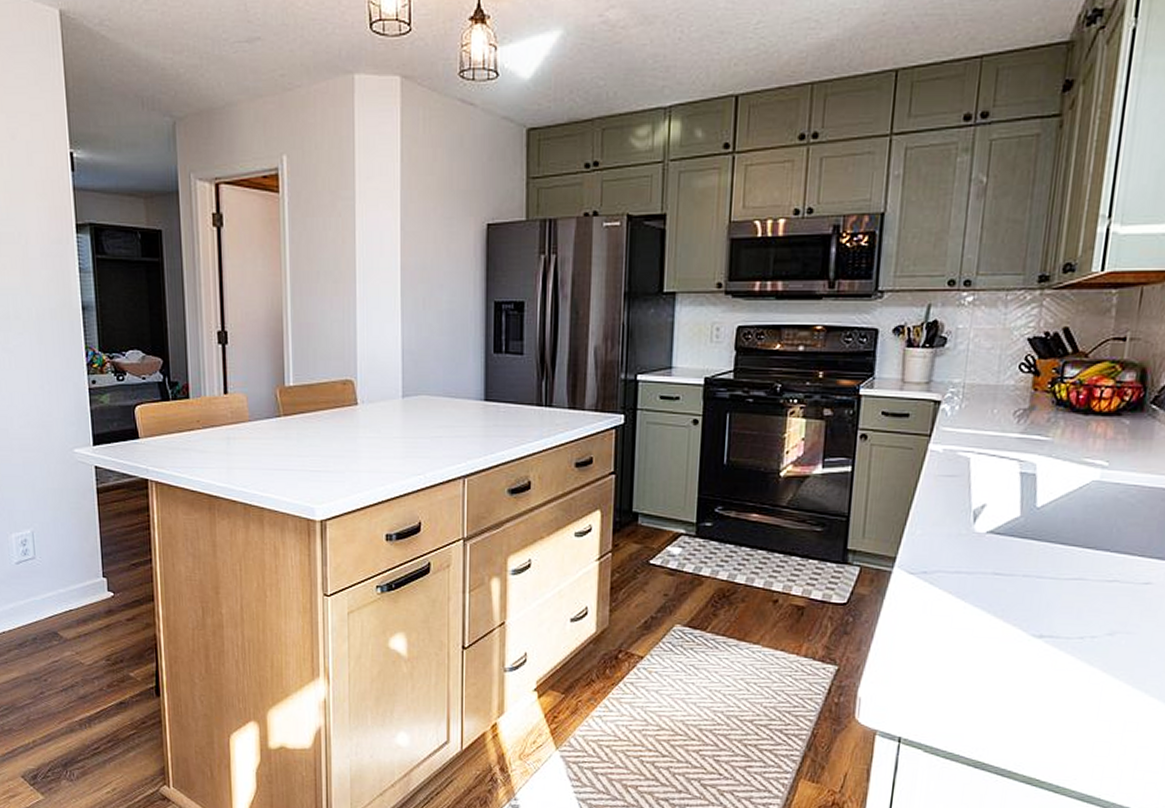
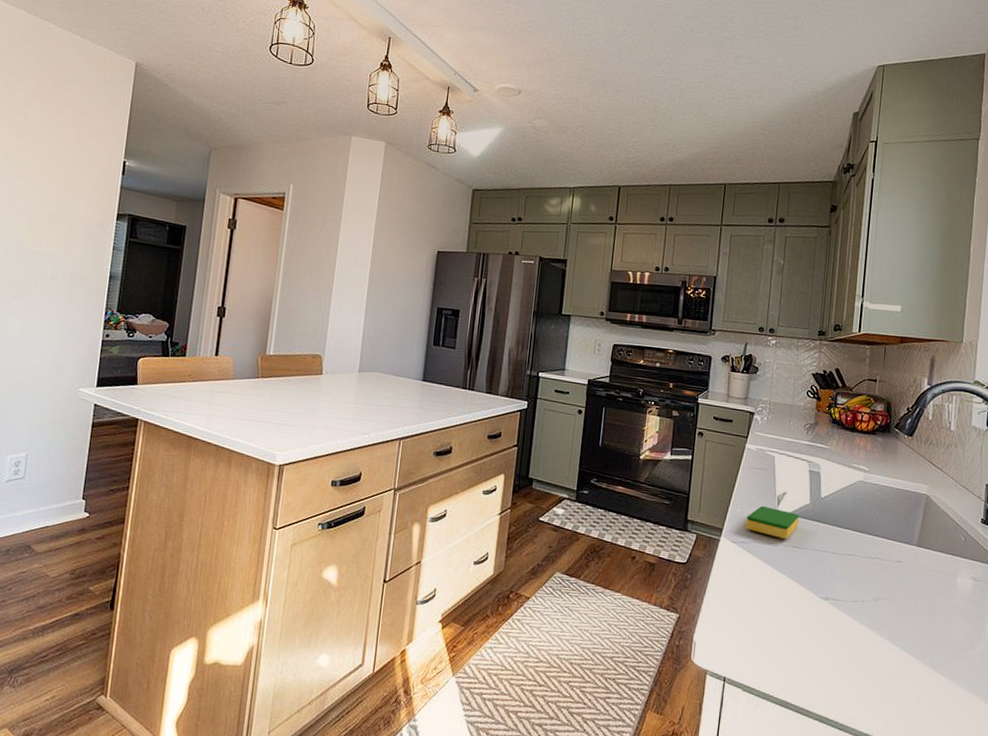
dish sponge: none [927,524,1005,564] -> present [745,505,800,539]

